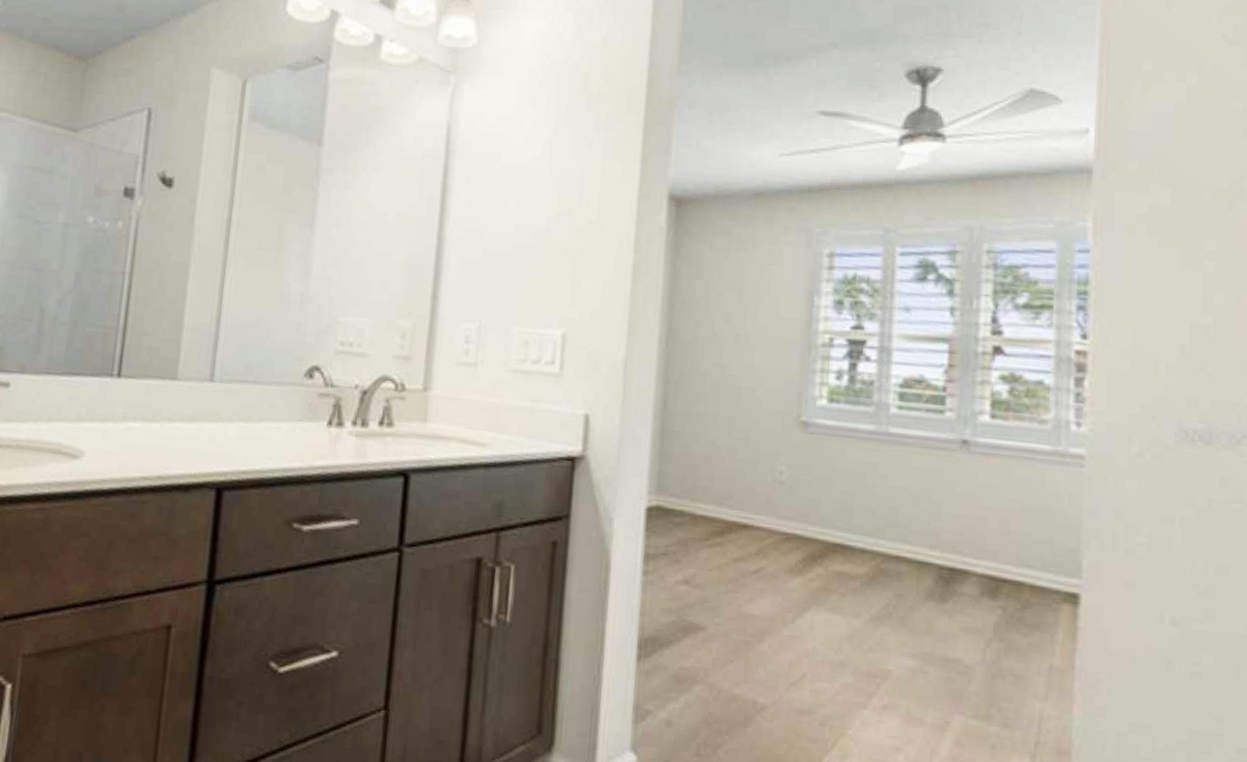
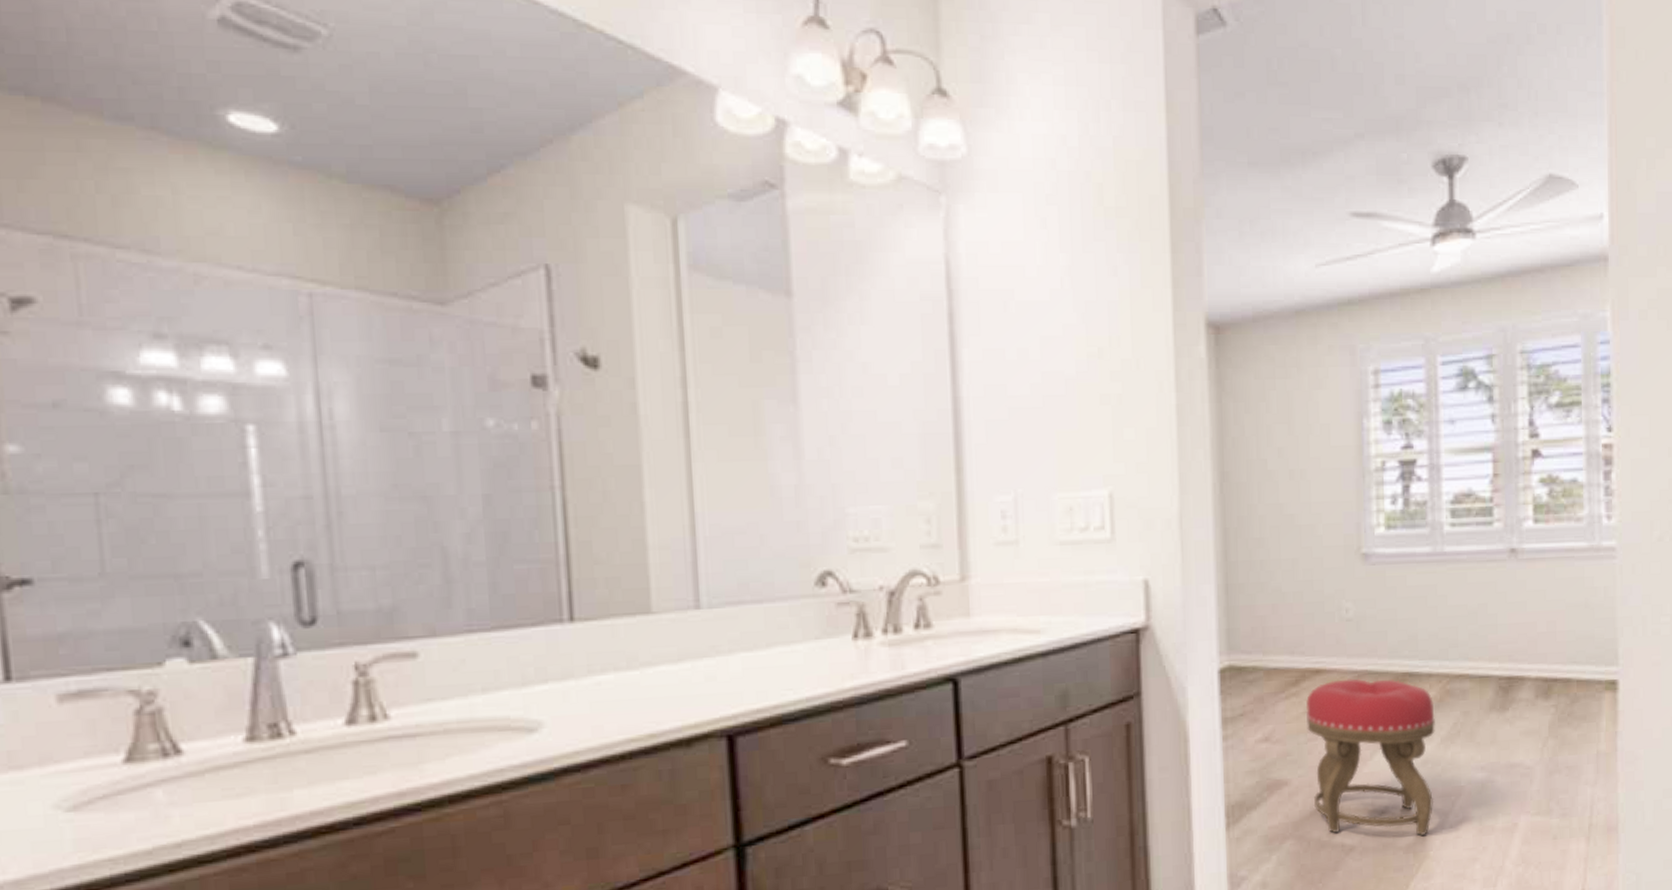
stool: none [727,538,865,712] -> present [1305,678,1435,837]

